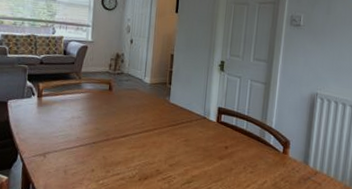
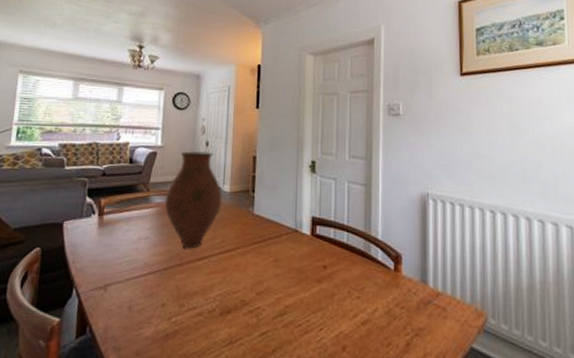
vase: none [94,47,144,128] -> present [164,151,222,249]

